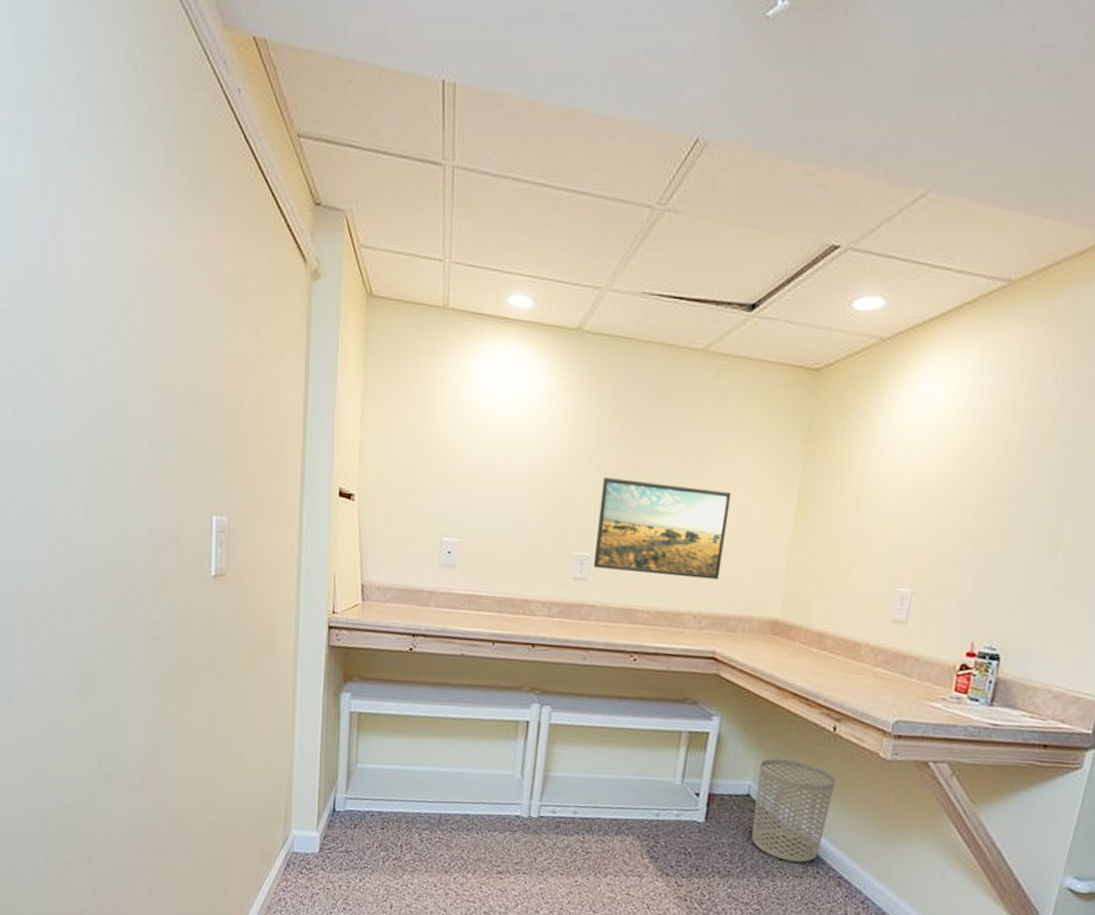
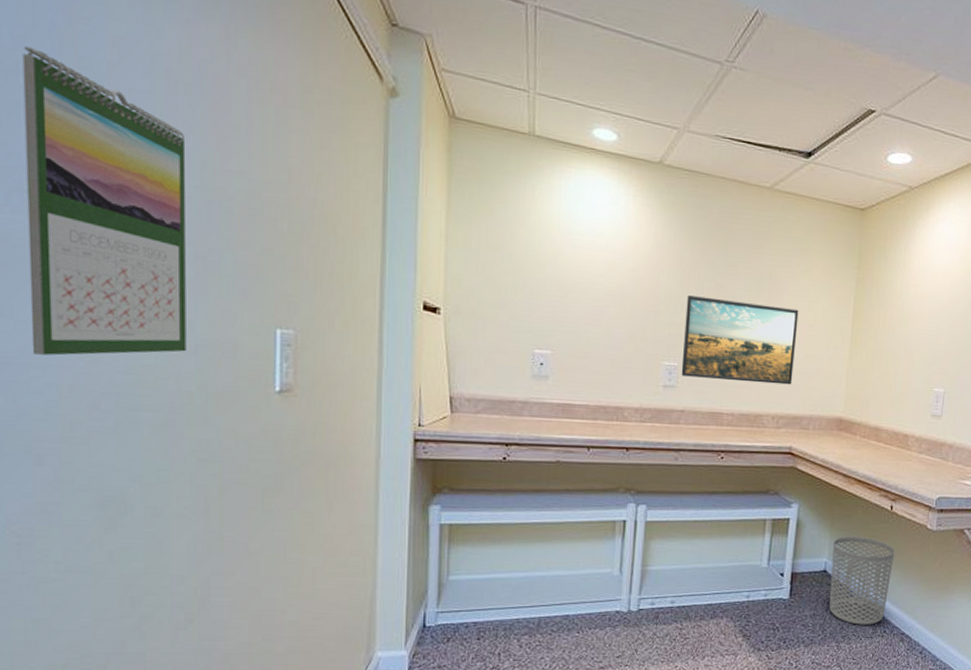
calendar: none [21,261,141,540] -> present [22,46,187,356]

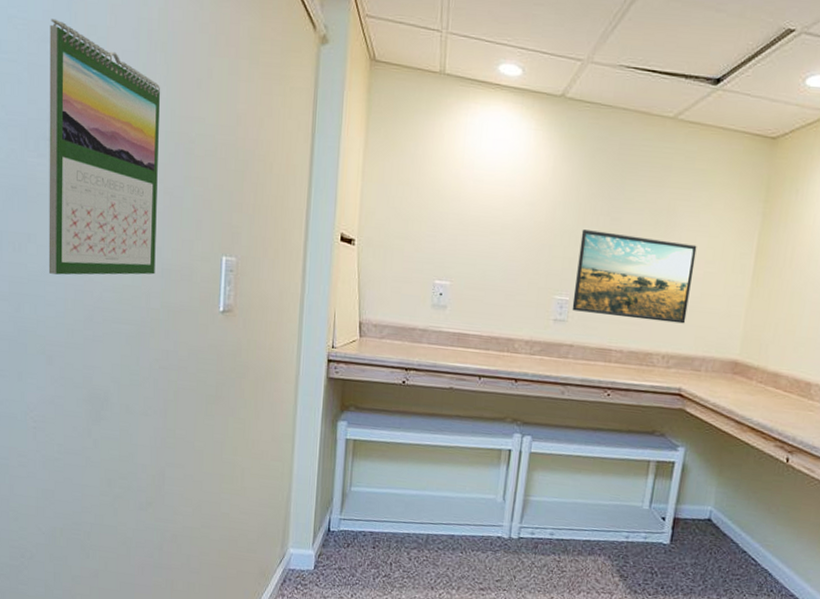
waste bin: present [829,536,895,625] -> none [712,486,788,582]

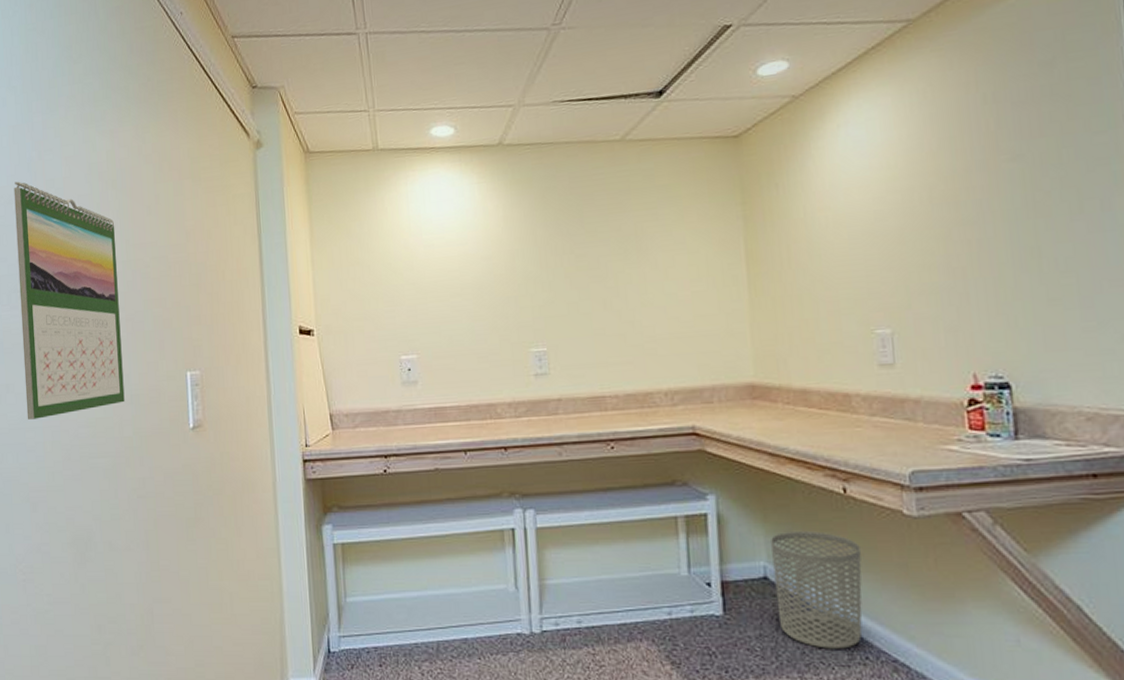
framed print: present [572,229,697,324] -> none [546,265,683,361]
waste bin: none [712,486,788,582] -> present [771,530,863,649]

